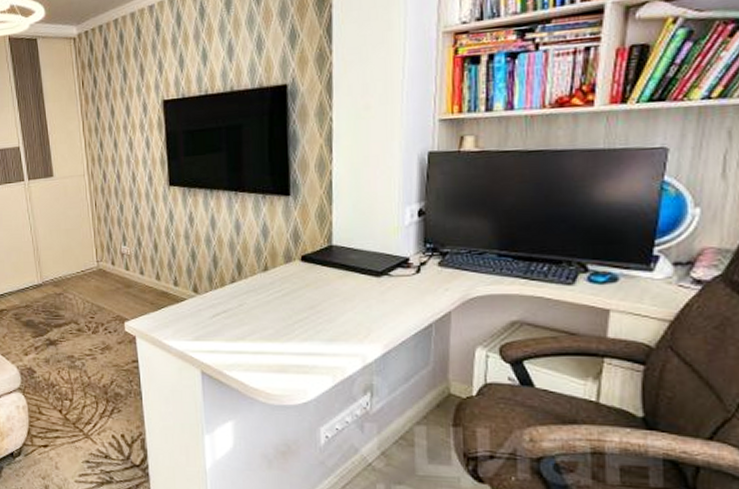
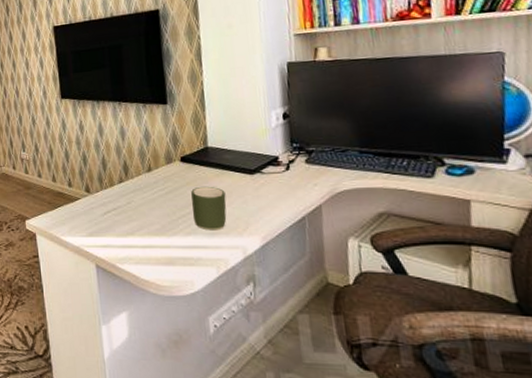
mug: none [310,288,348,337] -> present [191,186,227,231]

